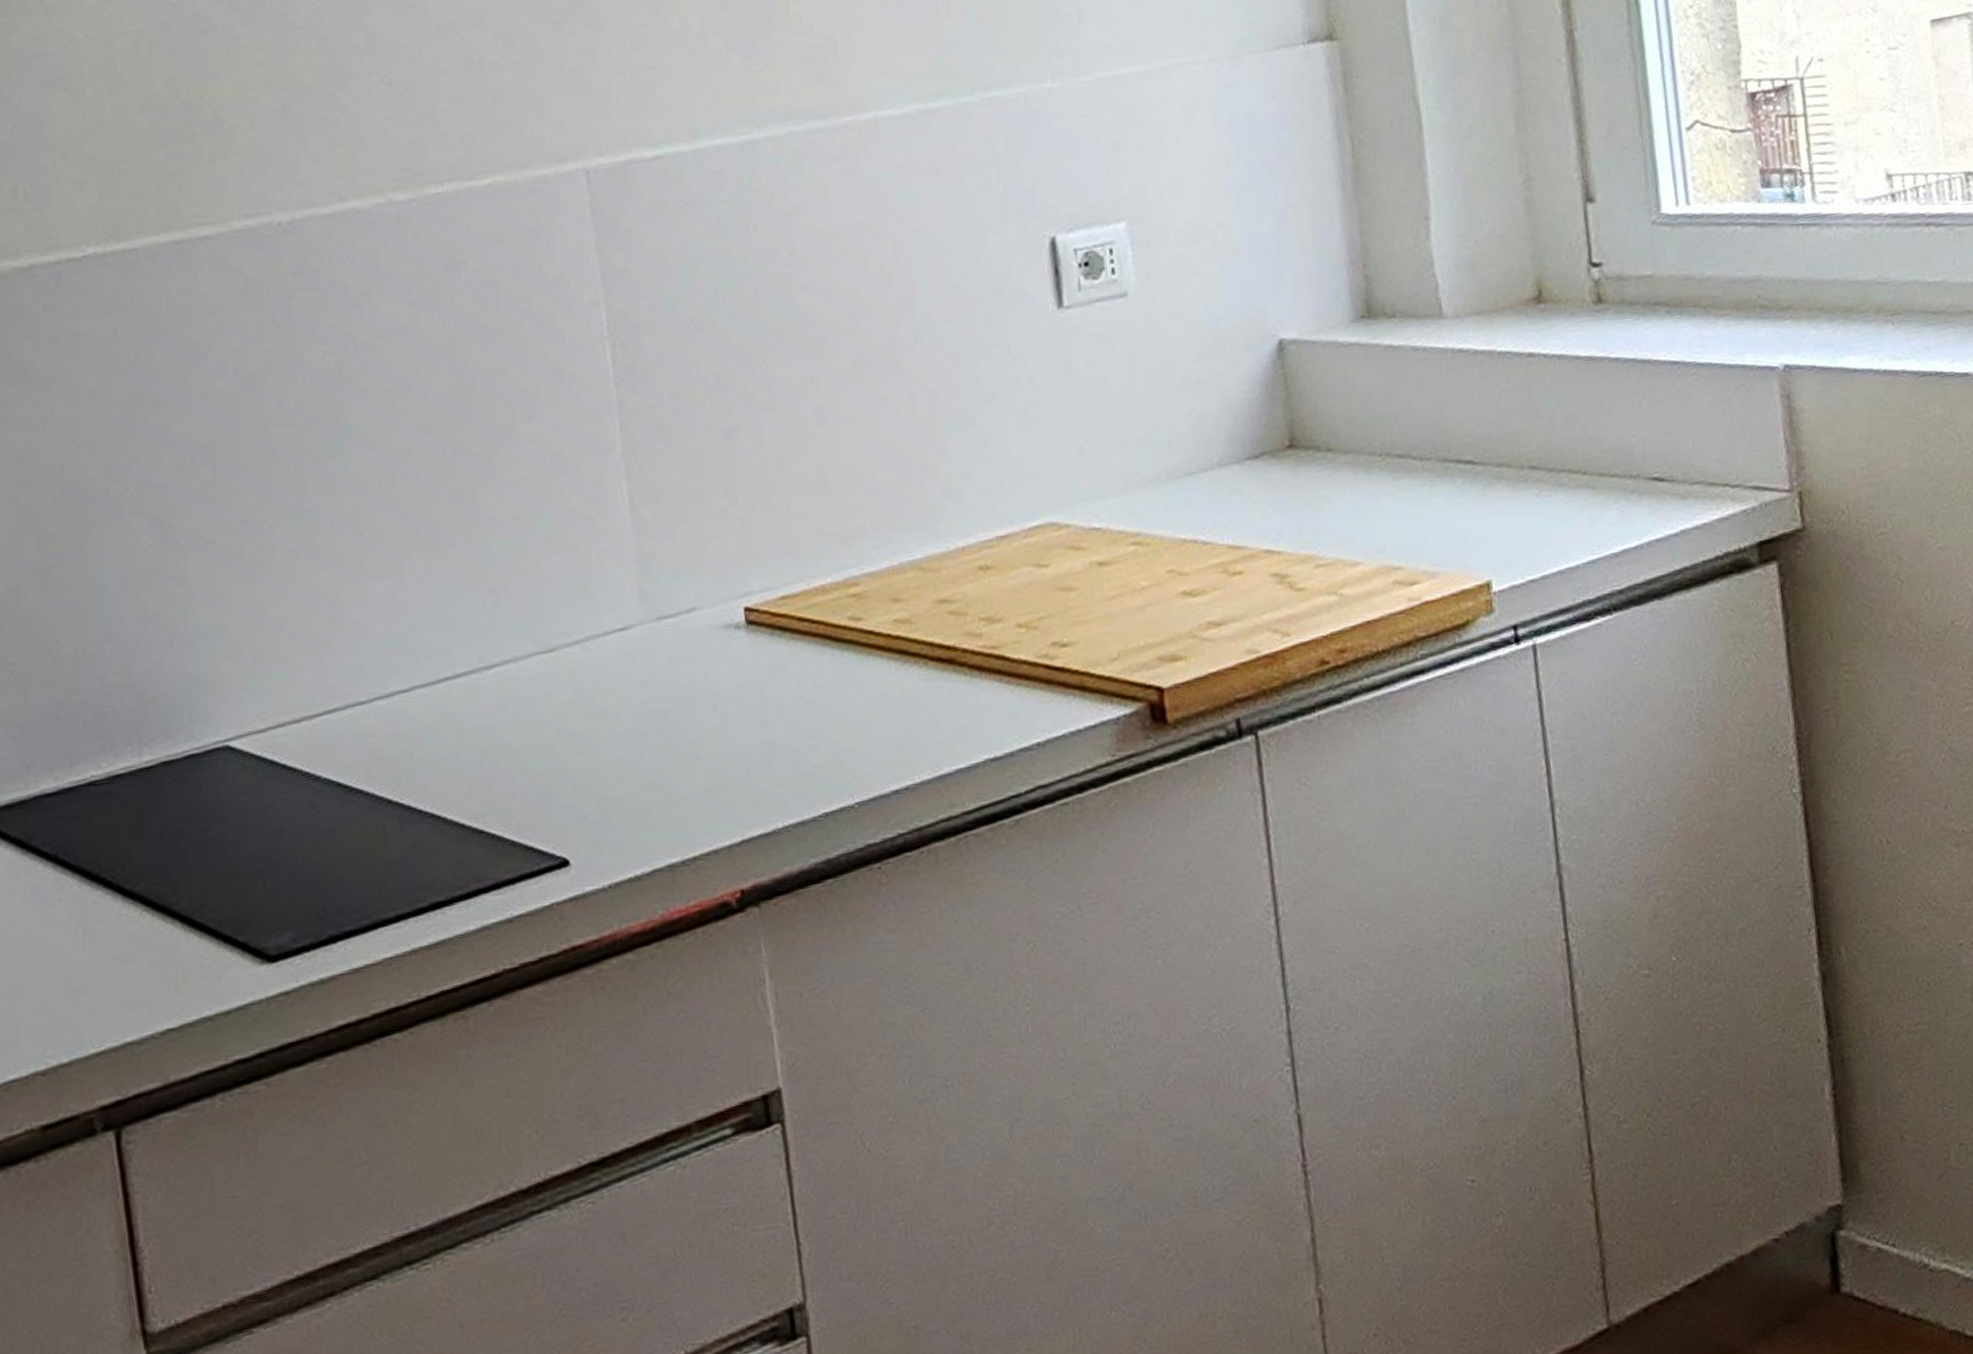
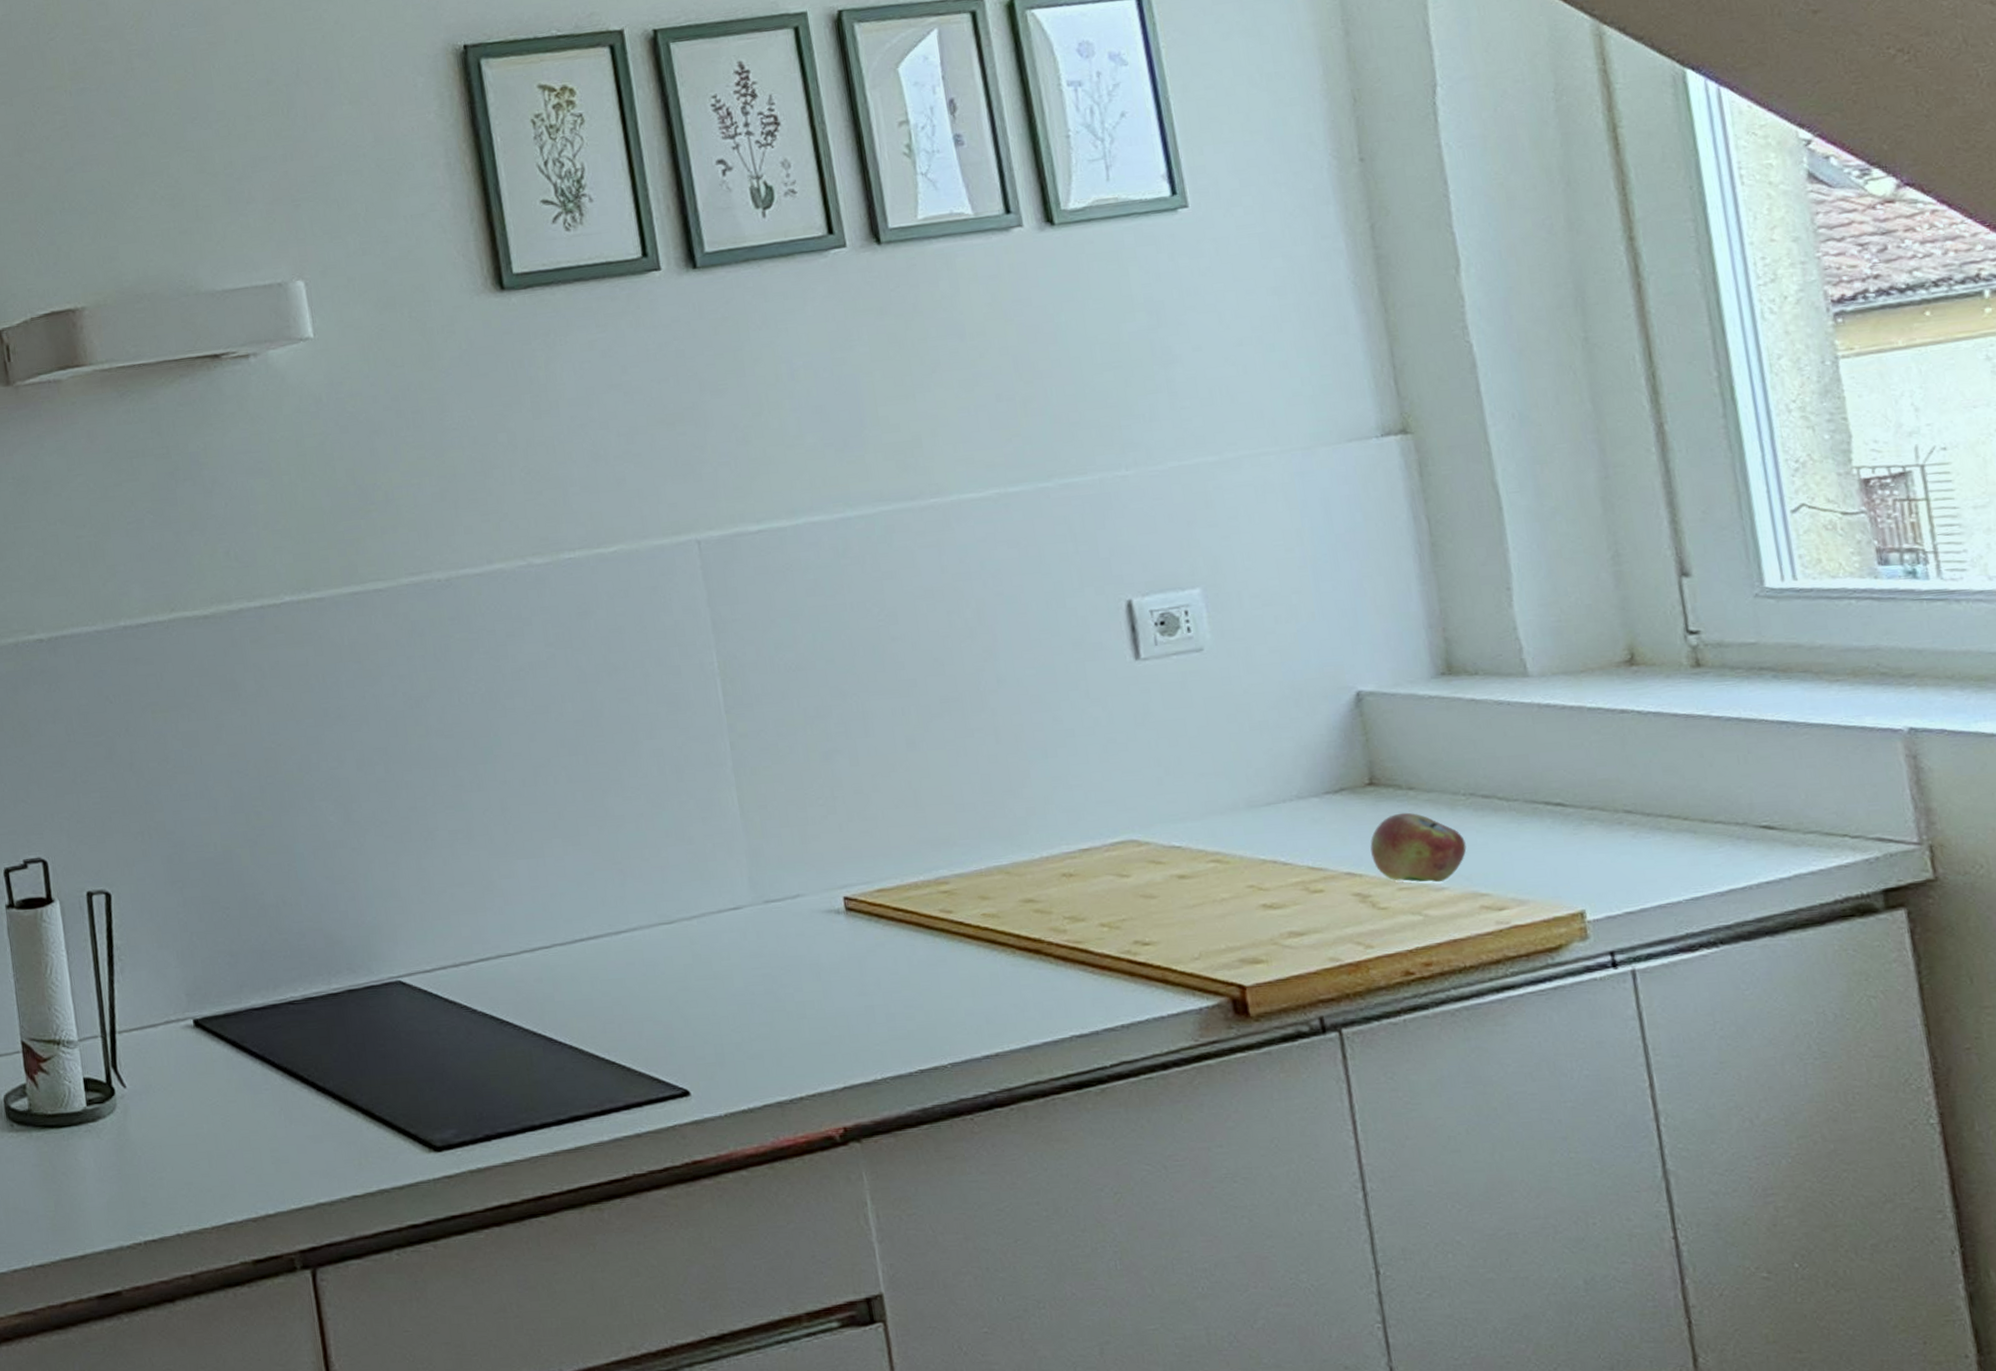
fruit: none [1289,477,1381,558] -> present [1370,812,1467,883]

